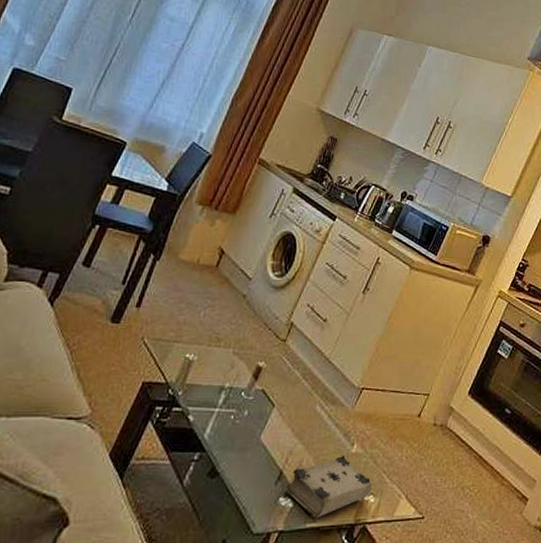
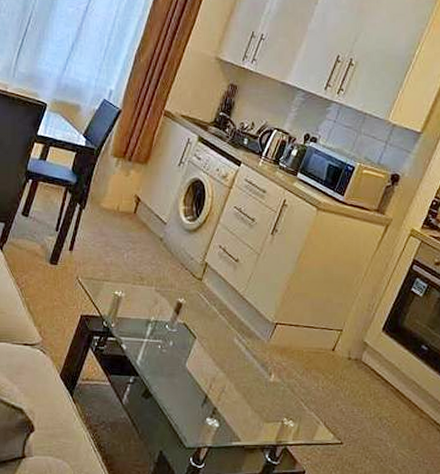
book: present [284,455,372,518] -> none [210,383,290,438]

